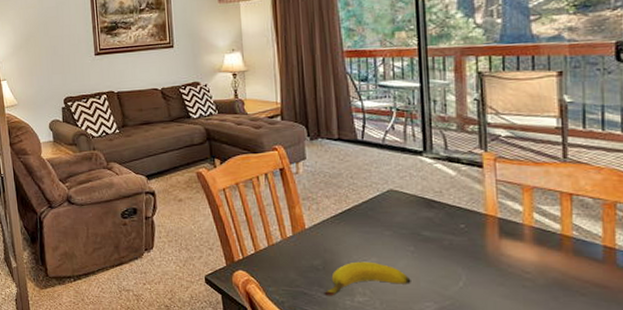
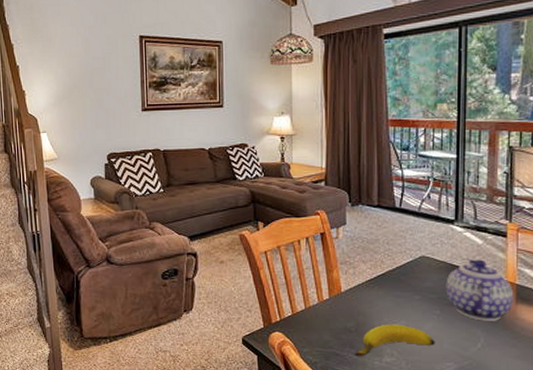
teapot: none [418,191,497,258] -> present [446,259,514,321]

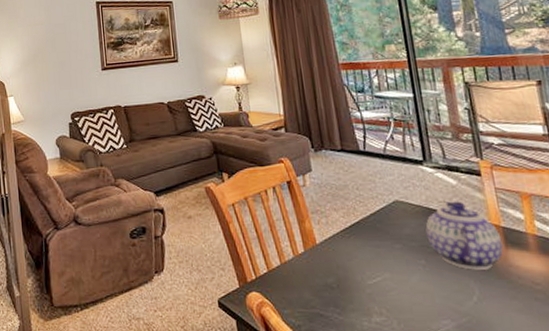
banana: present [355,324,435,357] -> none [340,277,426,317]

